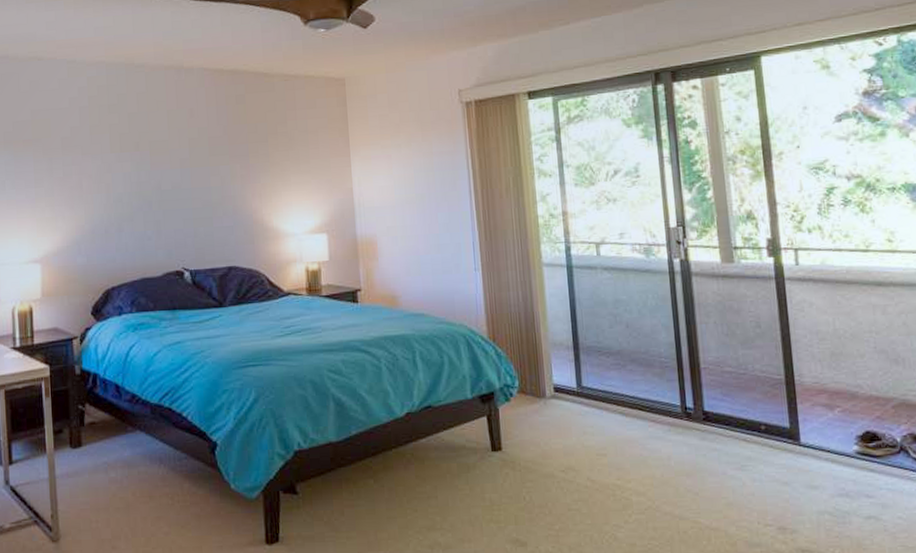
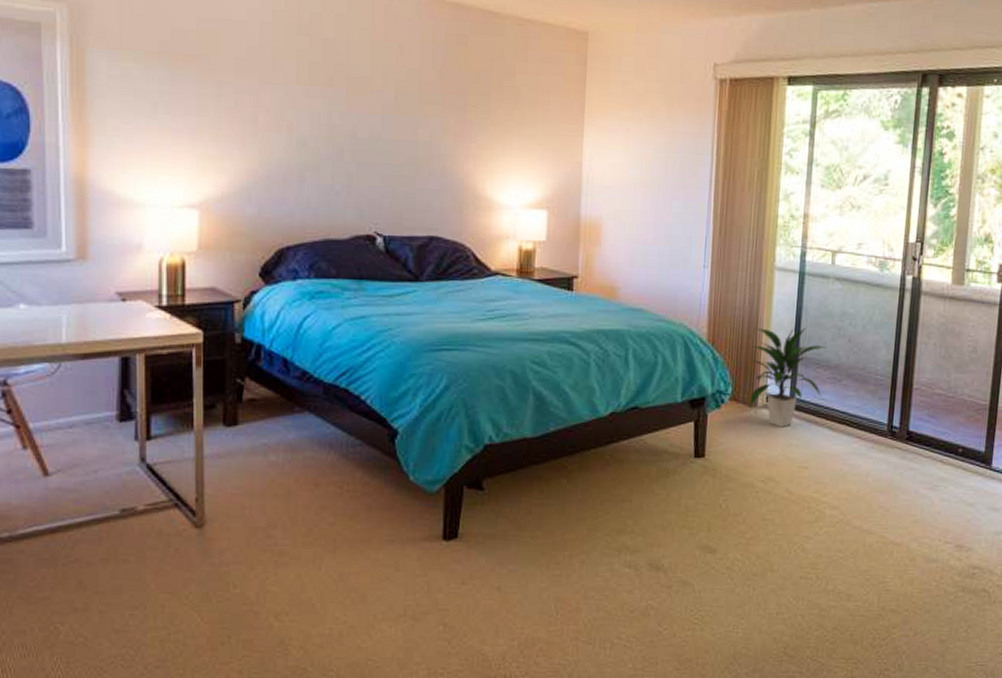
indoor plant: none [531,317,609,416] -> present [749,327,827,427]

